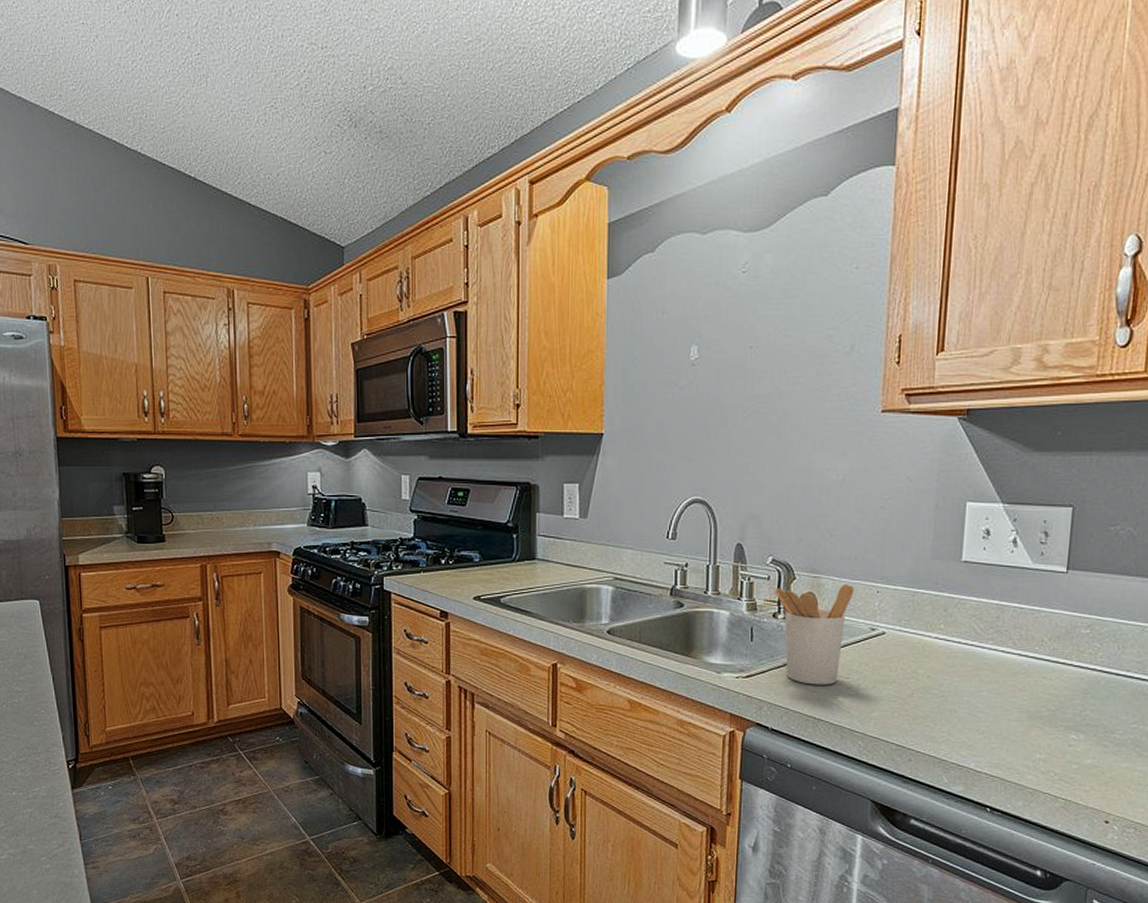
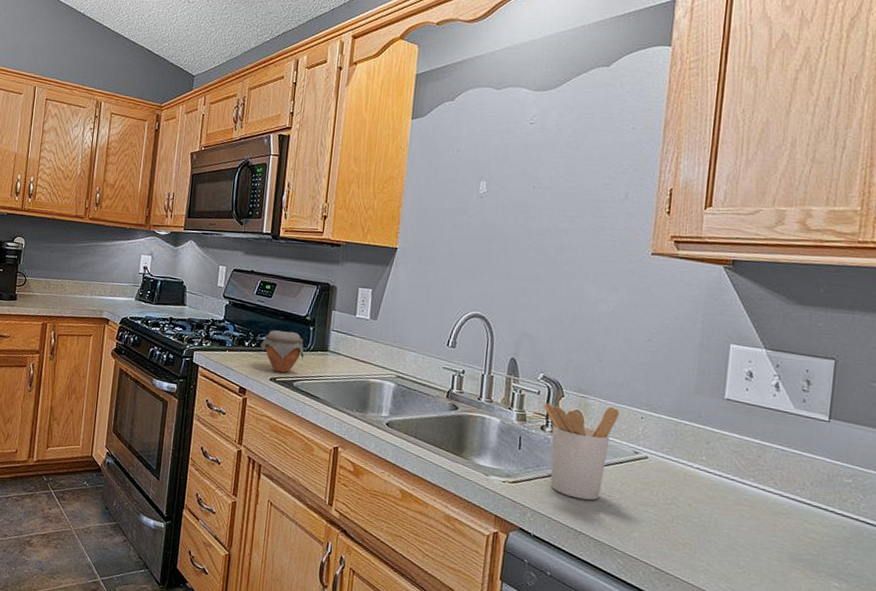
jar: none [459,541,510,589] -> present [261,330,304,373]

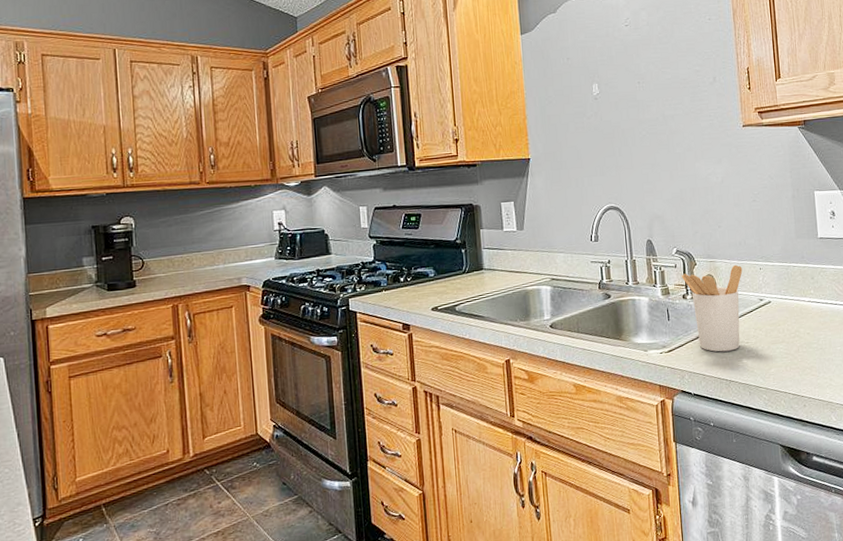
jar: present [261,330,304,373] -> none [416,257,461,300]

